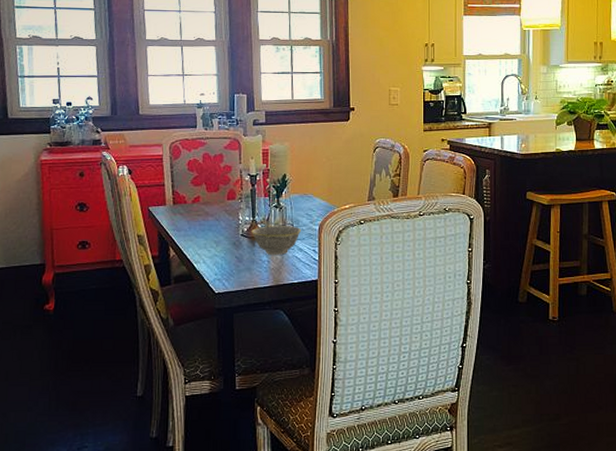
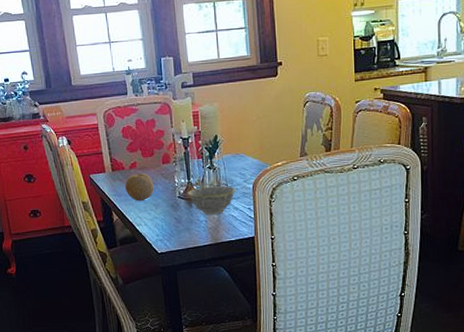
fruit: none [186,209,217,238] -> present [125,173,154,202]

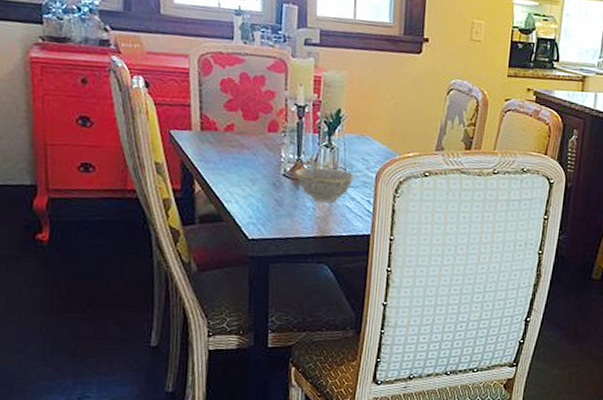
fruit: present [125,173,154,202] -> none [216,138,254,173]

